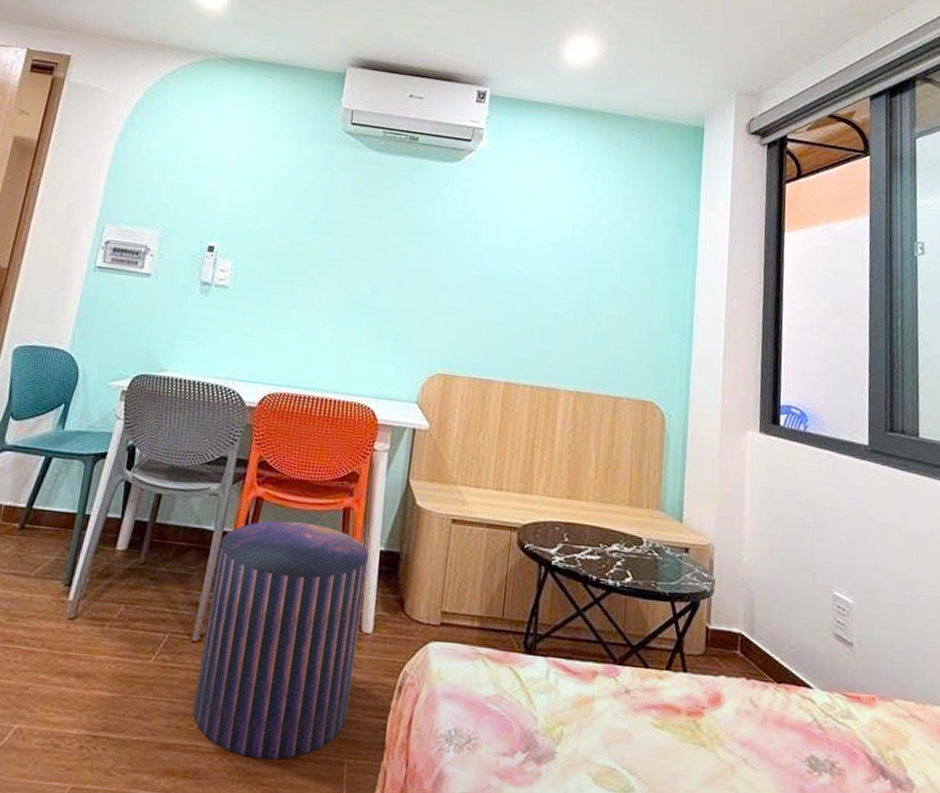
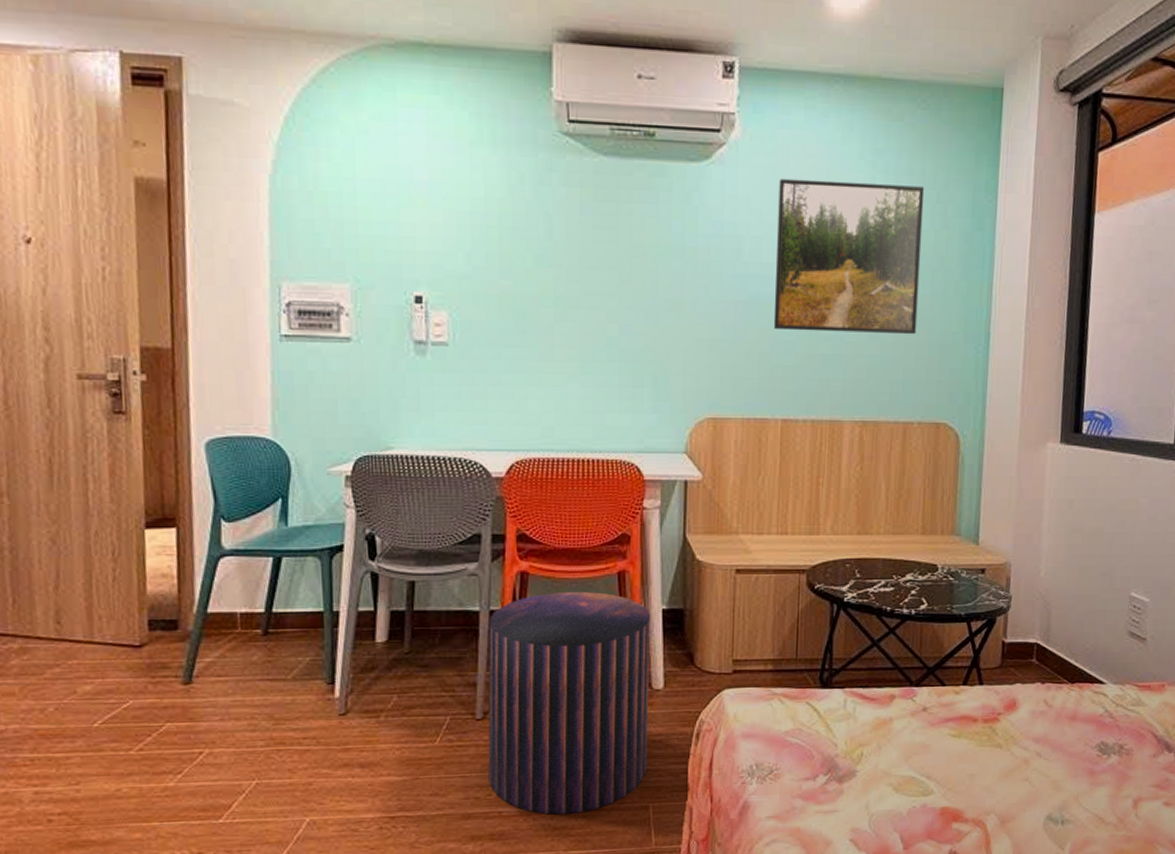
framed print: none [502,181,637,320] -> present [773,178,925,335]

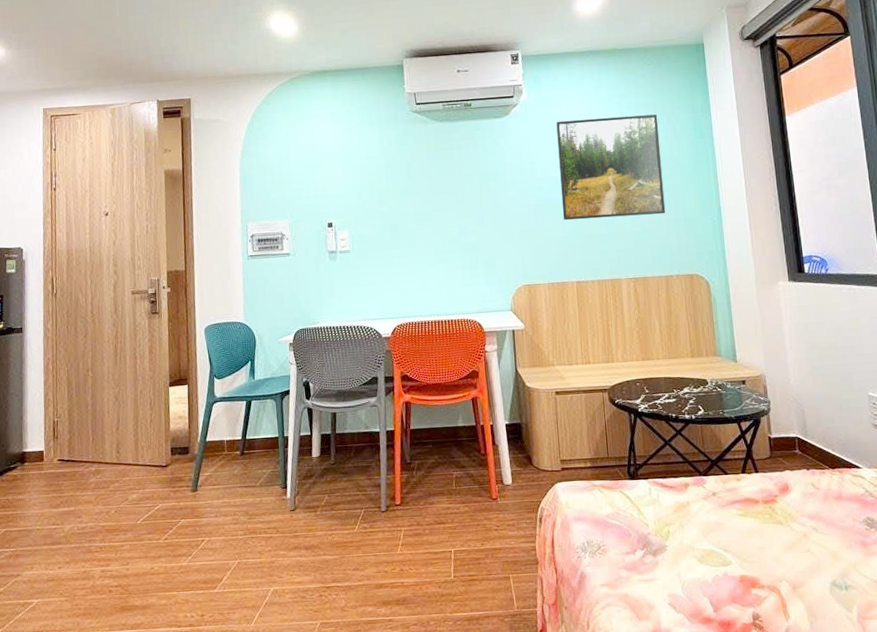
stool: present [488,591,650,815] -> none [386,414,506,584]

